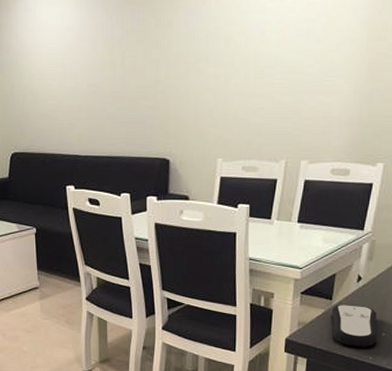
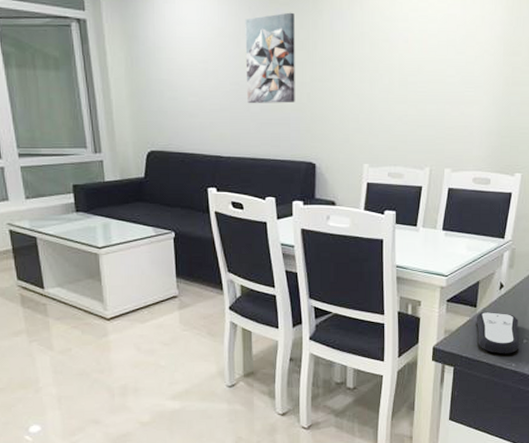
wall art: none [102,12,150,104] -> present [245,12,295,104]

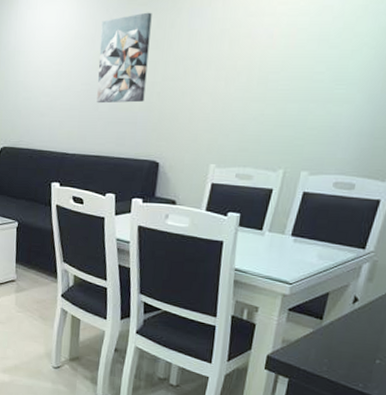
remote control: present [476,311,520,354] -> none [319,324,372,373]

